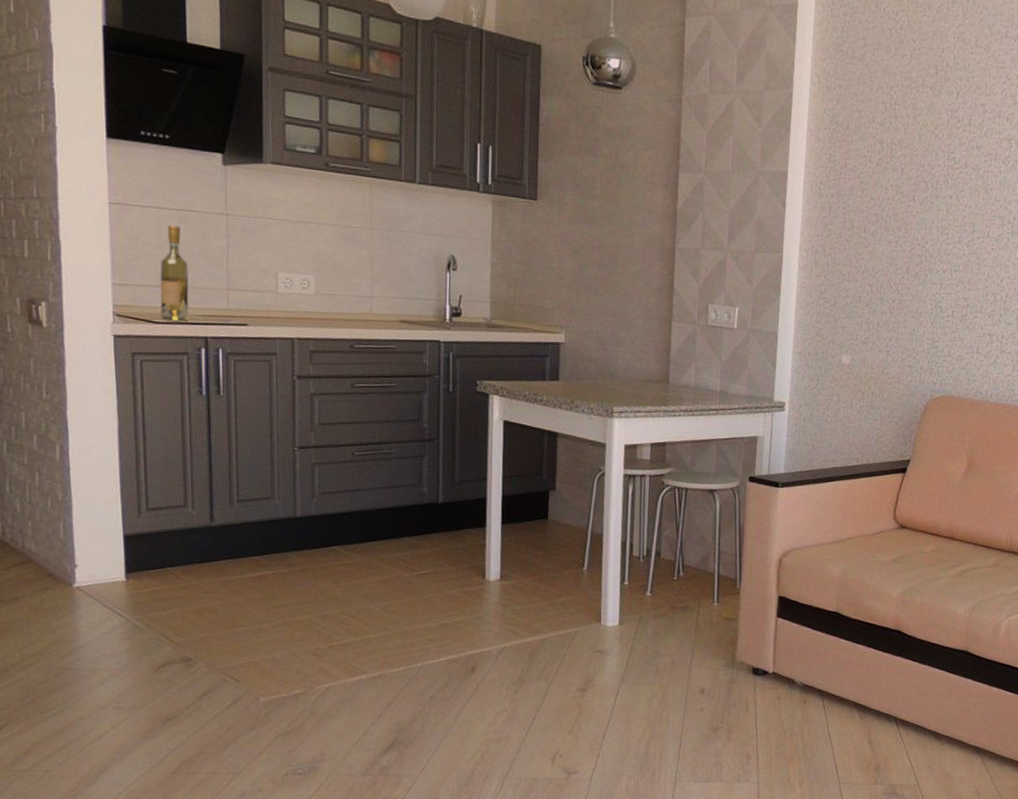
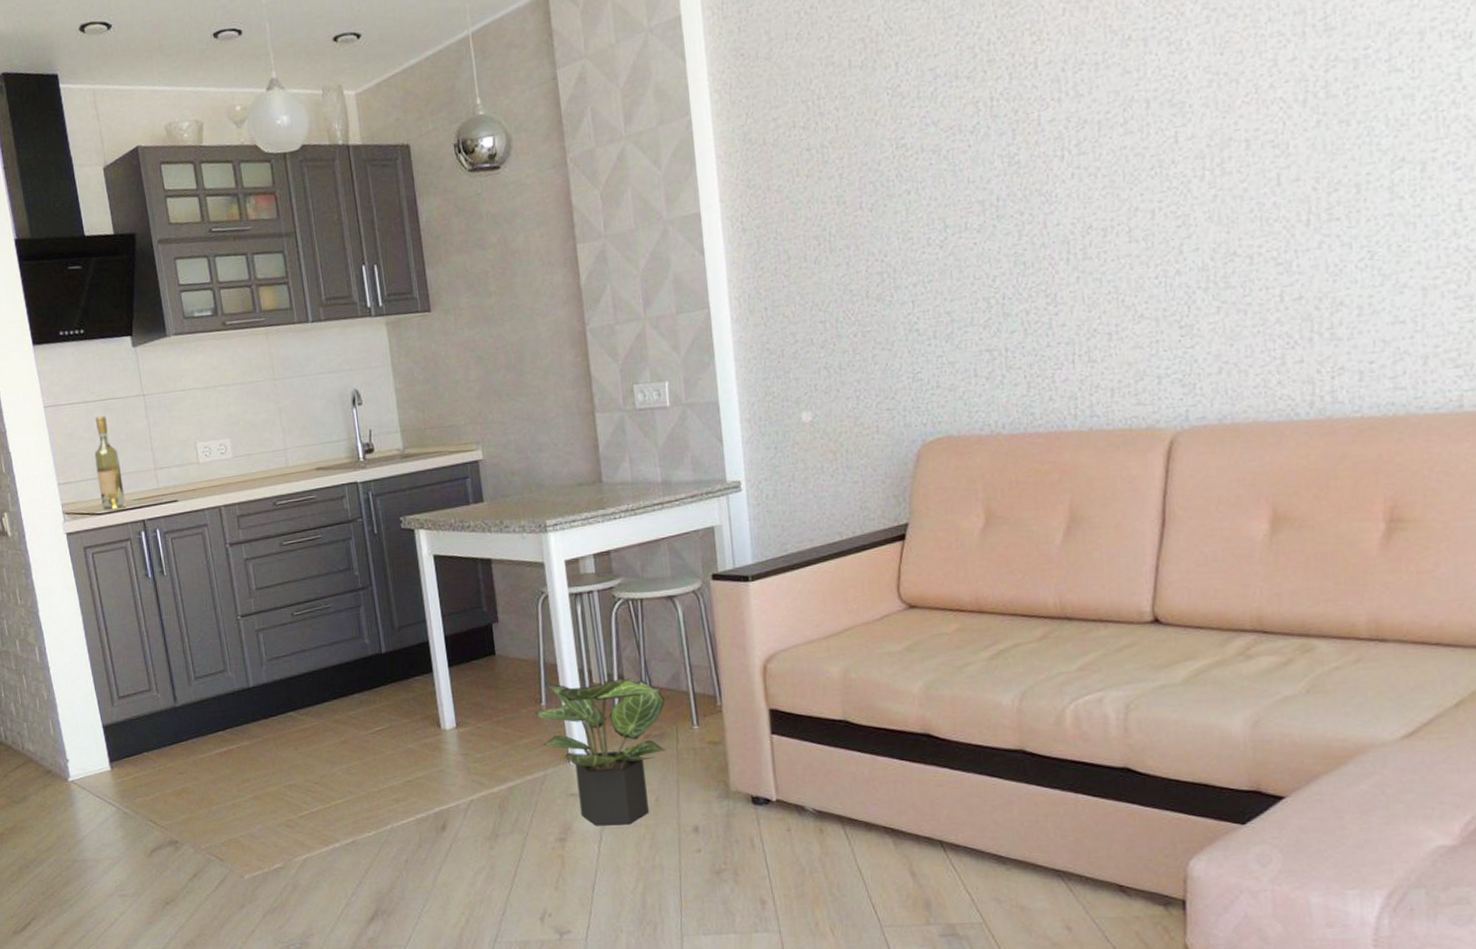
potted plant: none [577,549,693,682] -> present [536,677,666,826]

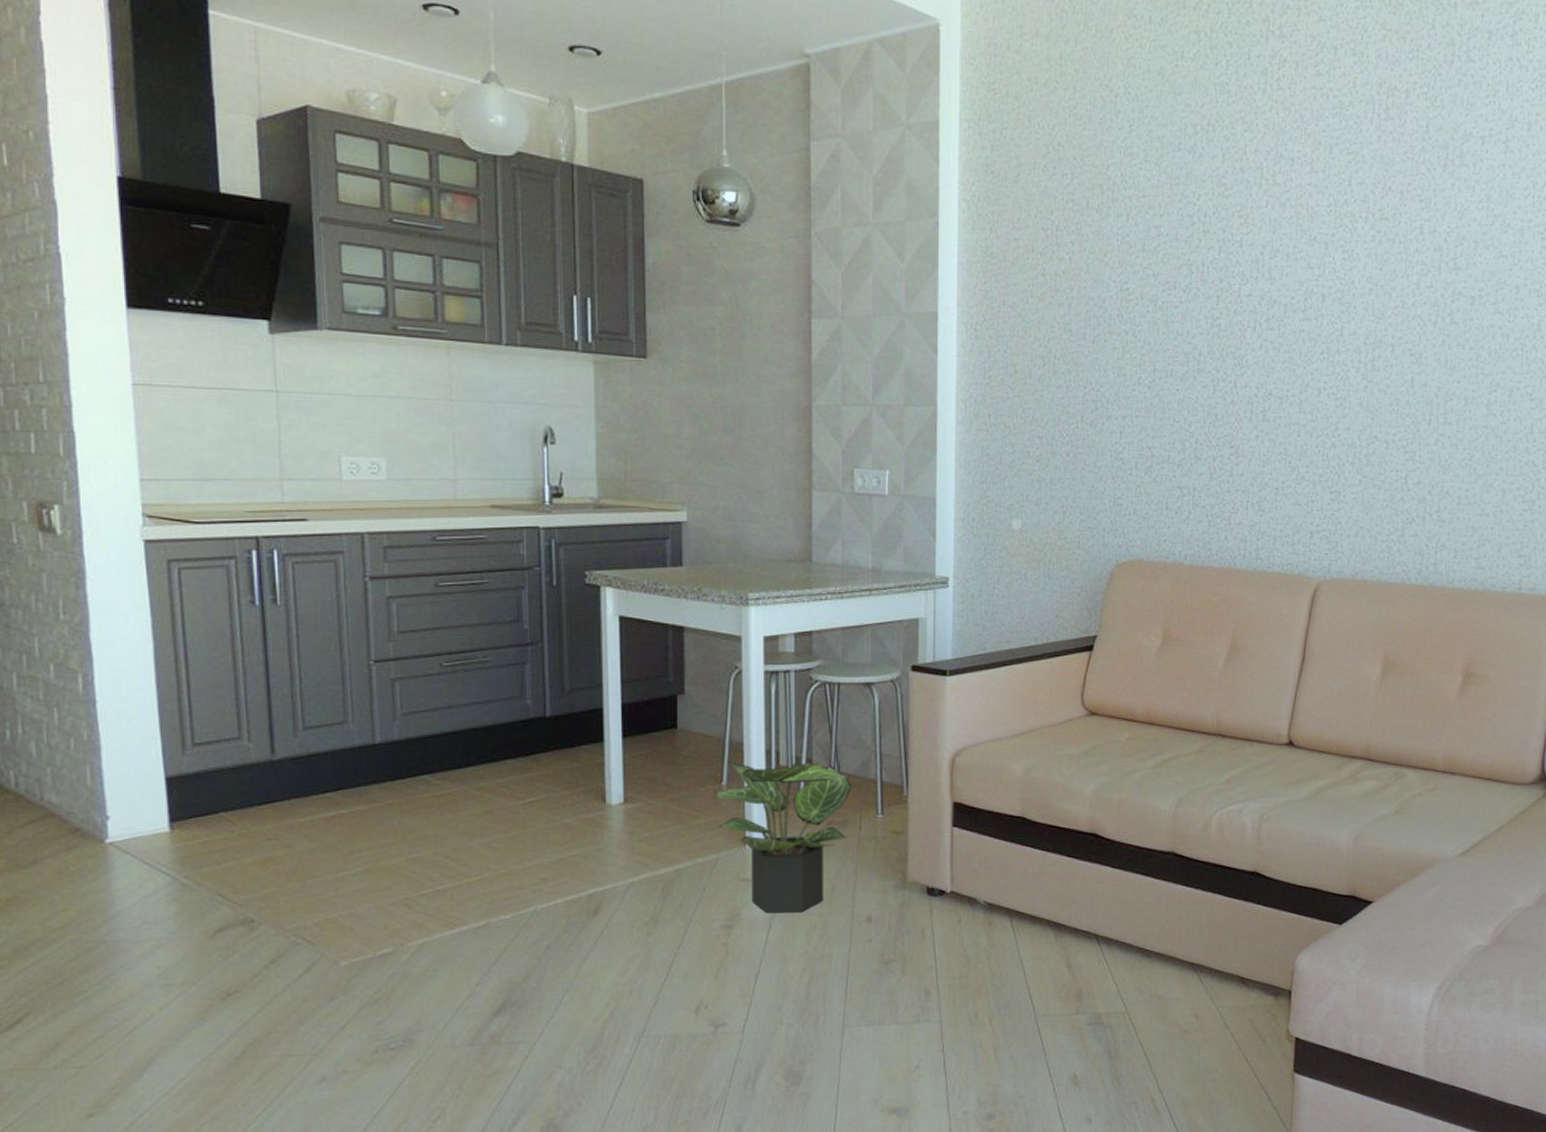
bottle: present [94,416,126,511] -> none [198,407,235,520]

